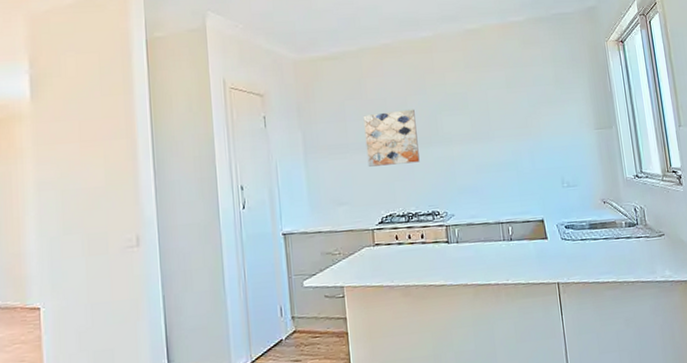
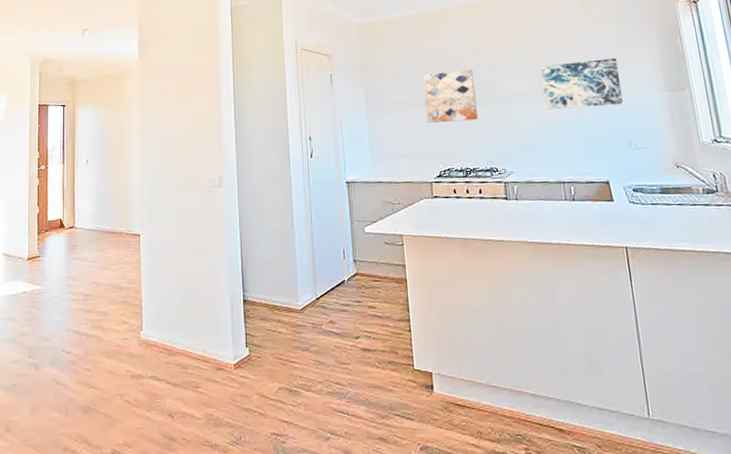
wall art: none [481,97,557,150] -> present [540,58,623,109]

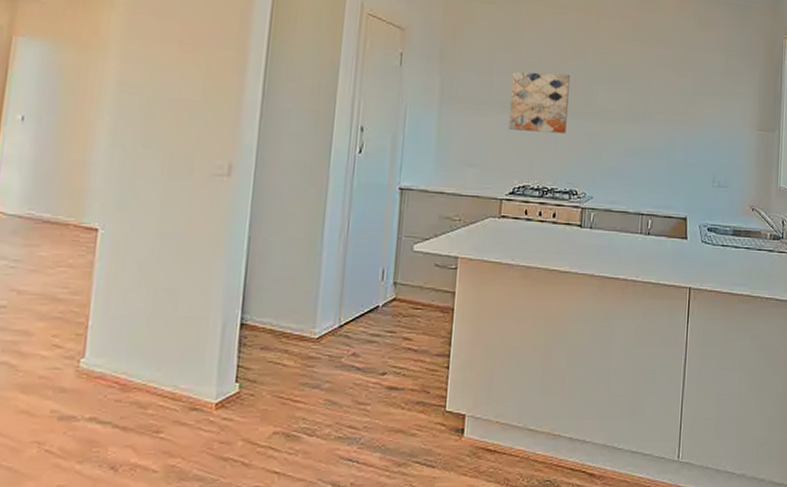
wall art: present [540,58,623,109] -> none [639,83,719,139]

